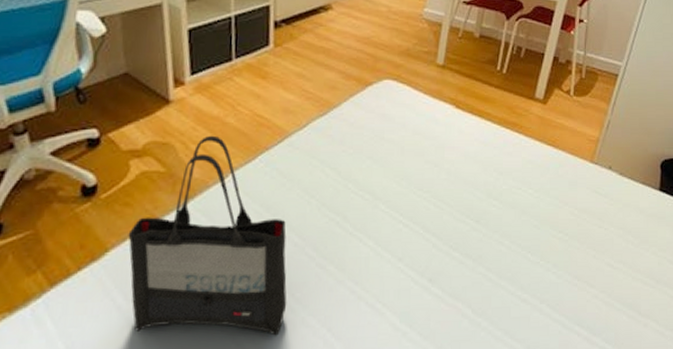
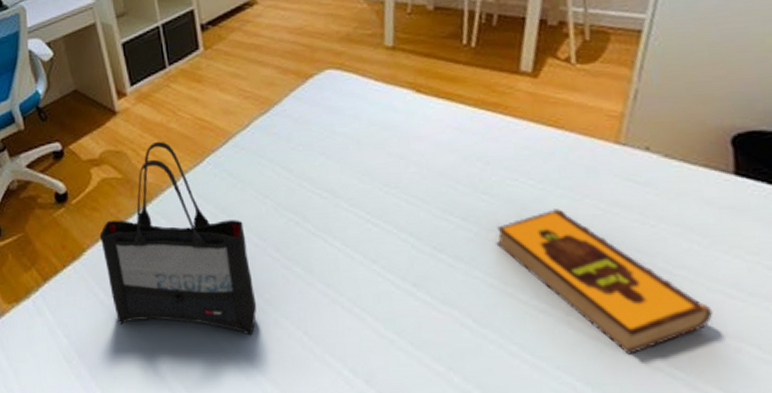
hardback book: none [498,214,634,334] -> present [496,209,714,355]

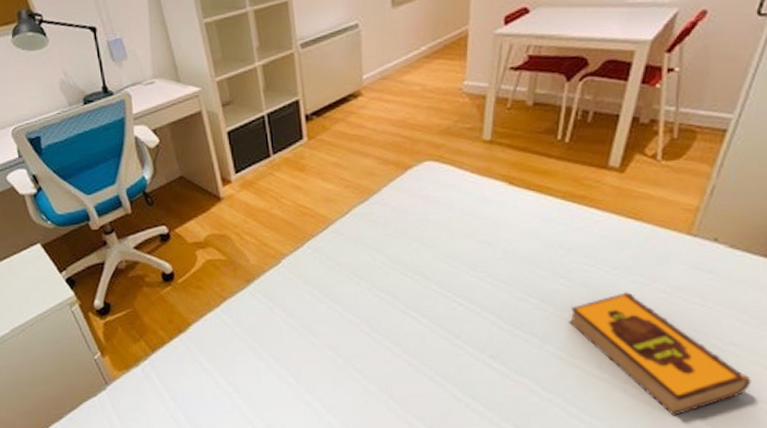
tote bag: present [99,141,257,336] -> none [204,226,348,399]

